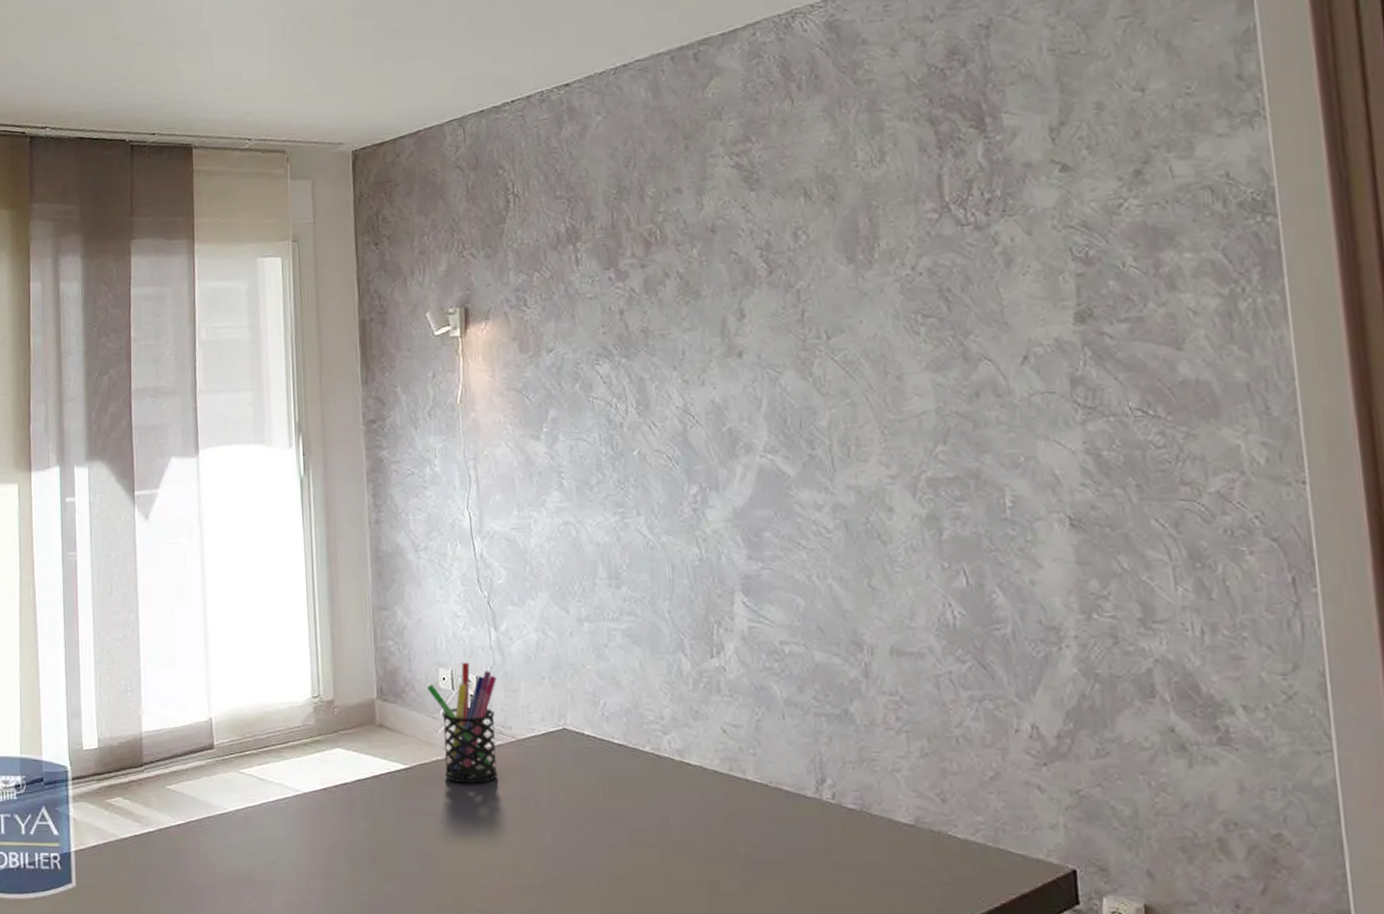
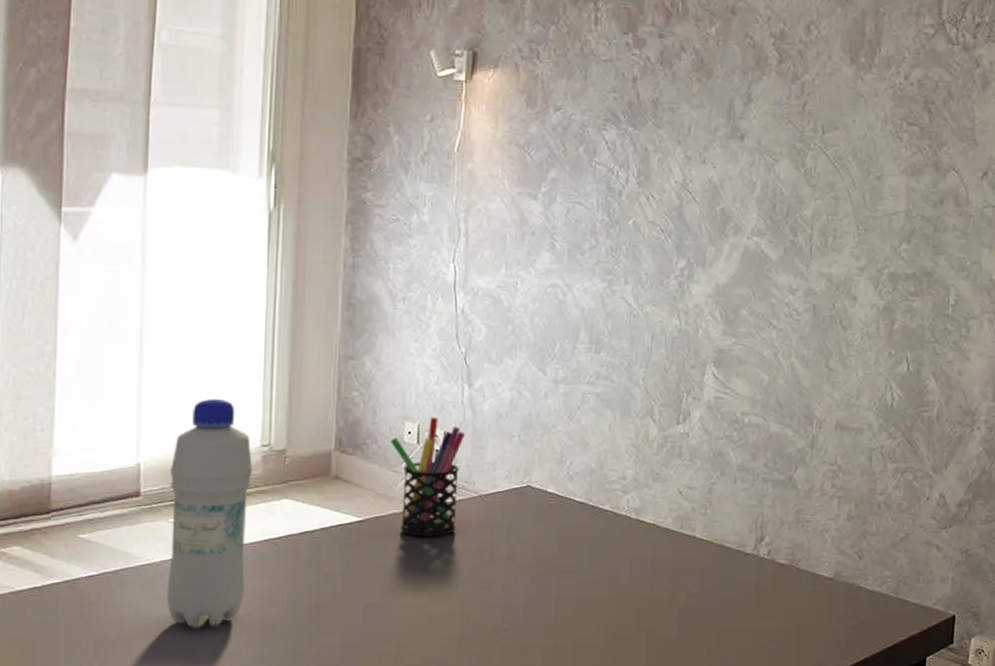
bottle: none [236,654,309,875] -> present [167,398,253,627]

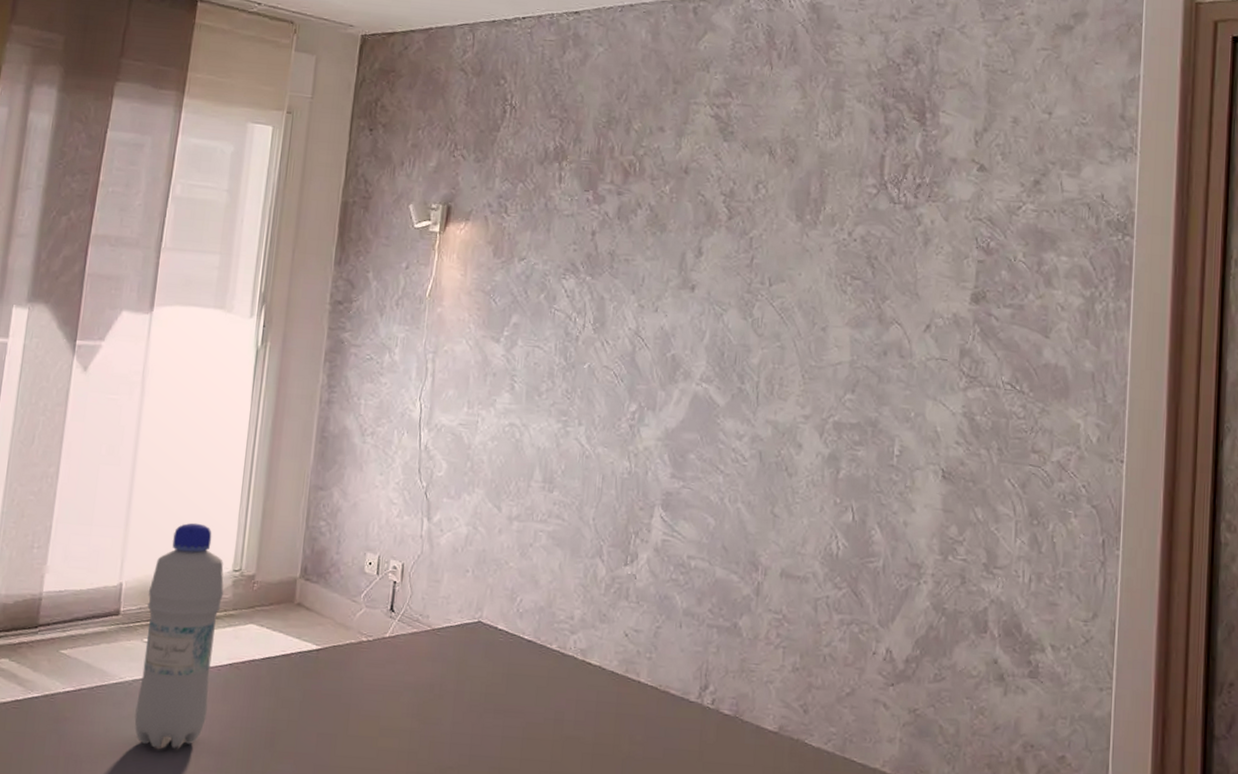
pen holder: present [390,417,465,537] -> none [351,548,422,669]

